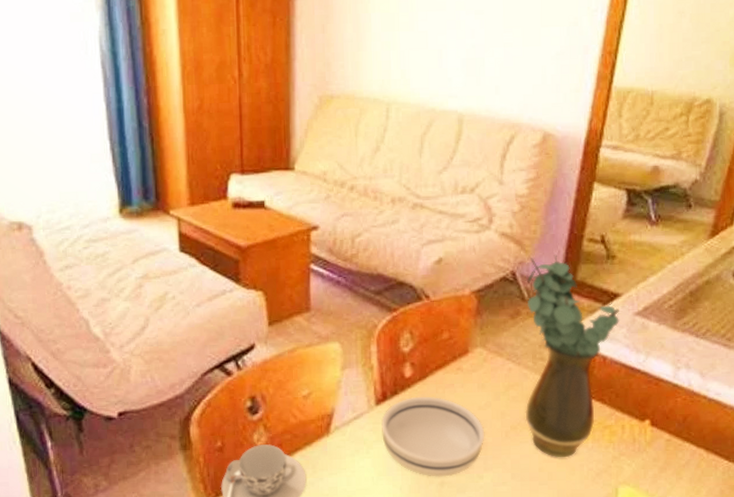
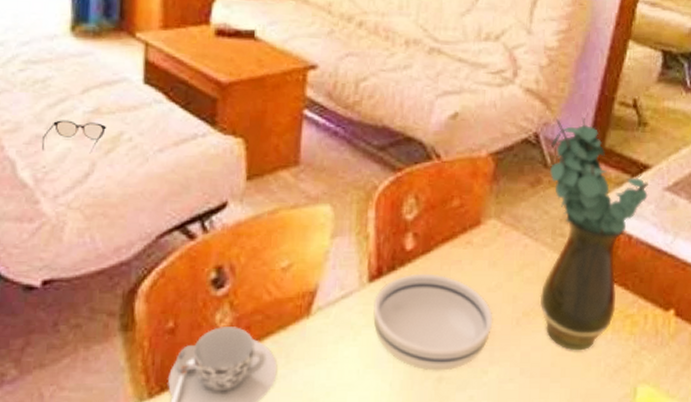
spectacles: none [106,285,154,311] -> present [41,120,106,154]

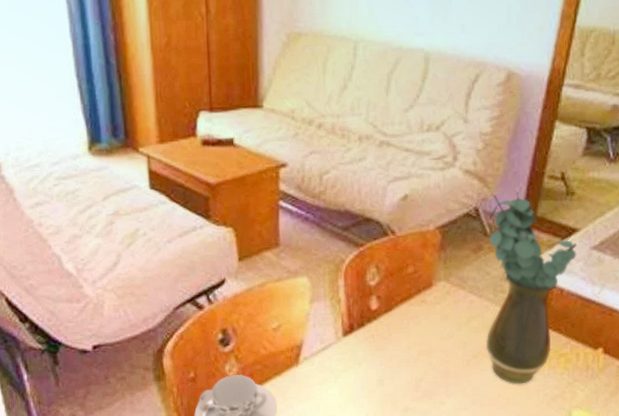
spectacles: present [41,120,106,154] -> none [78,222,125,247]
bowl: present [373,273,494,371] -> none [349,327,447,404]

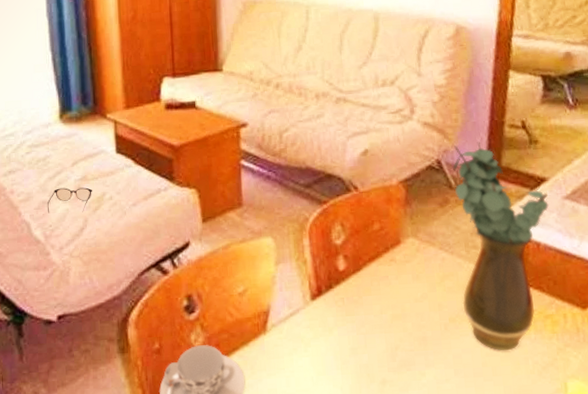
spectacles: none [78,222,125,247] -> present [47,187,92,214]

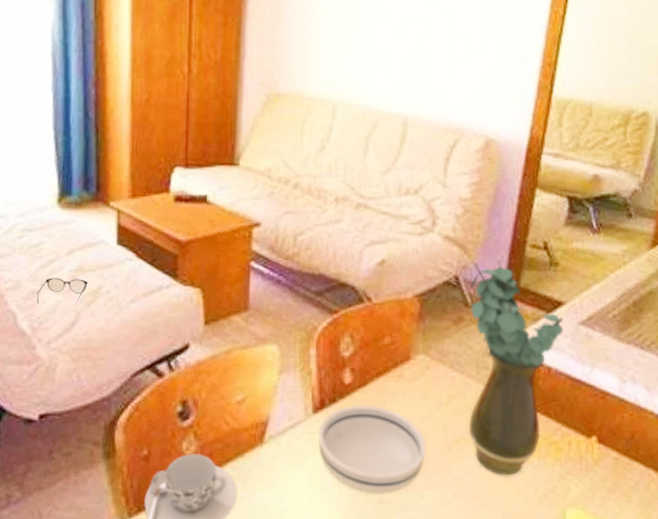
bowl: none [318,289,424,375] -> present [319,405,427,494]

